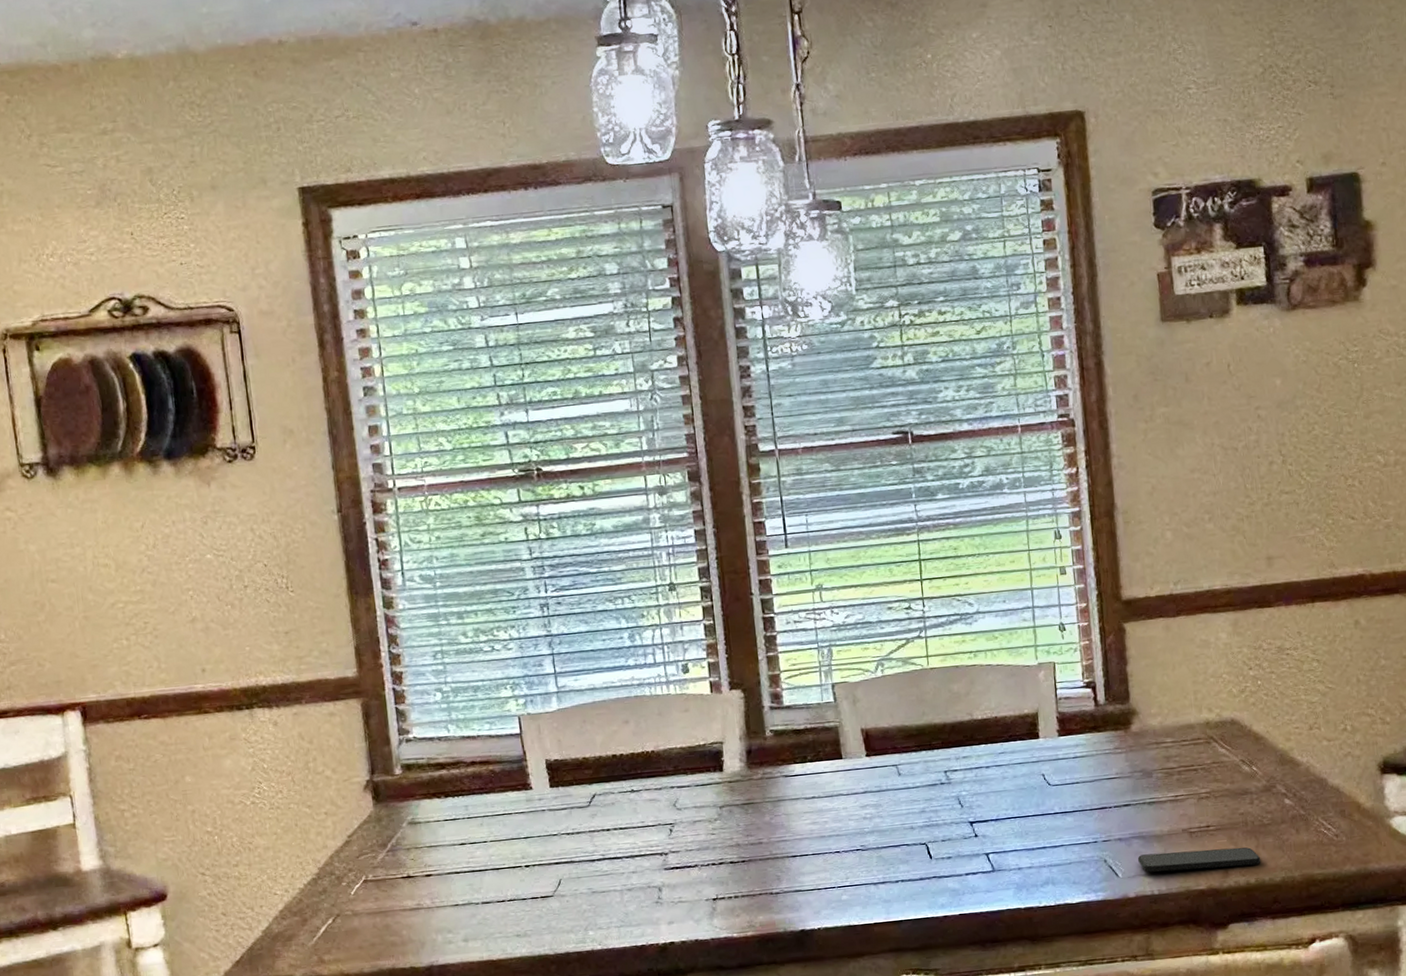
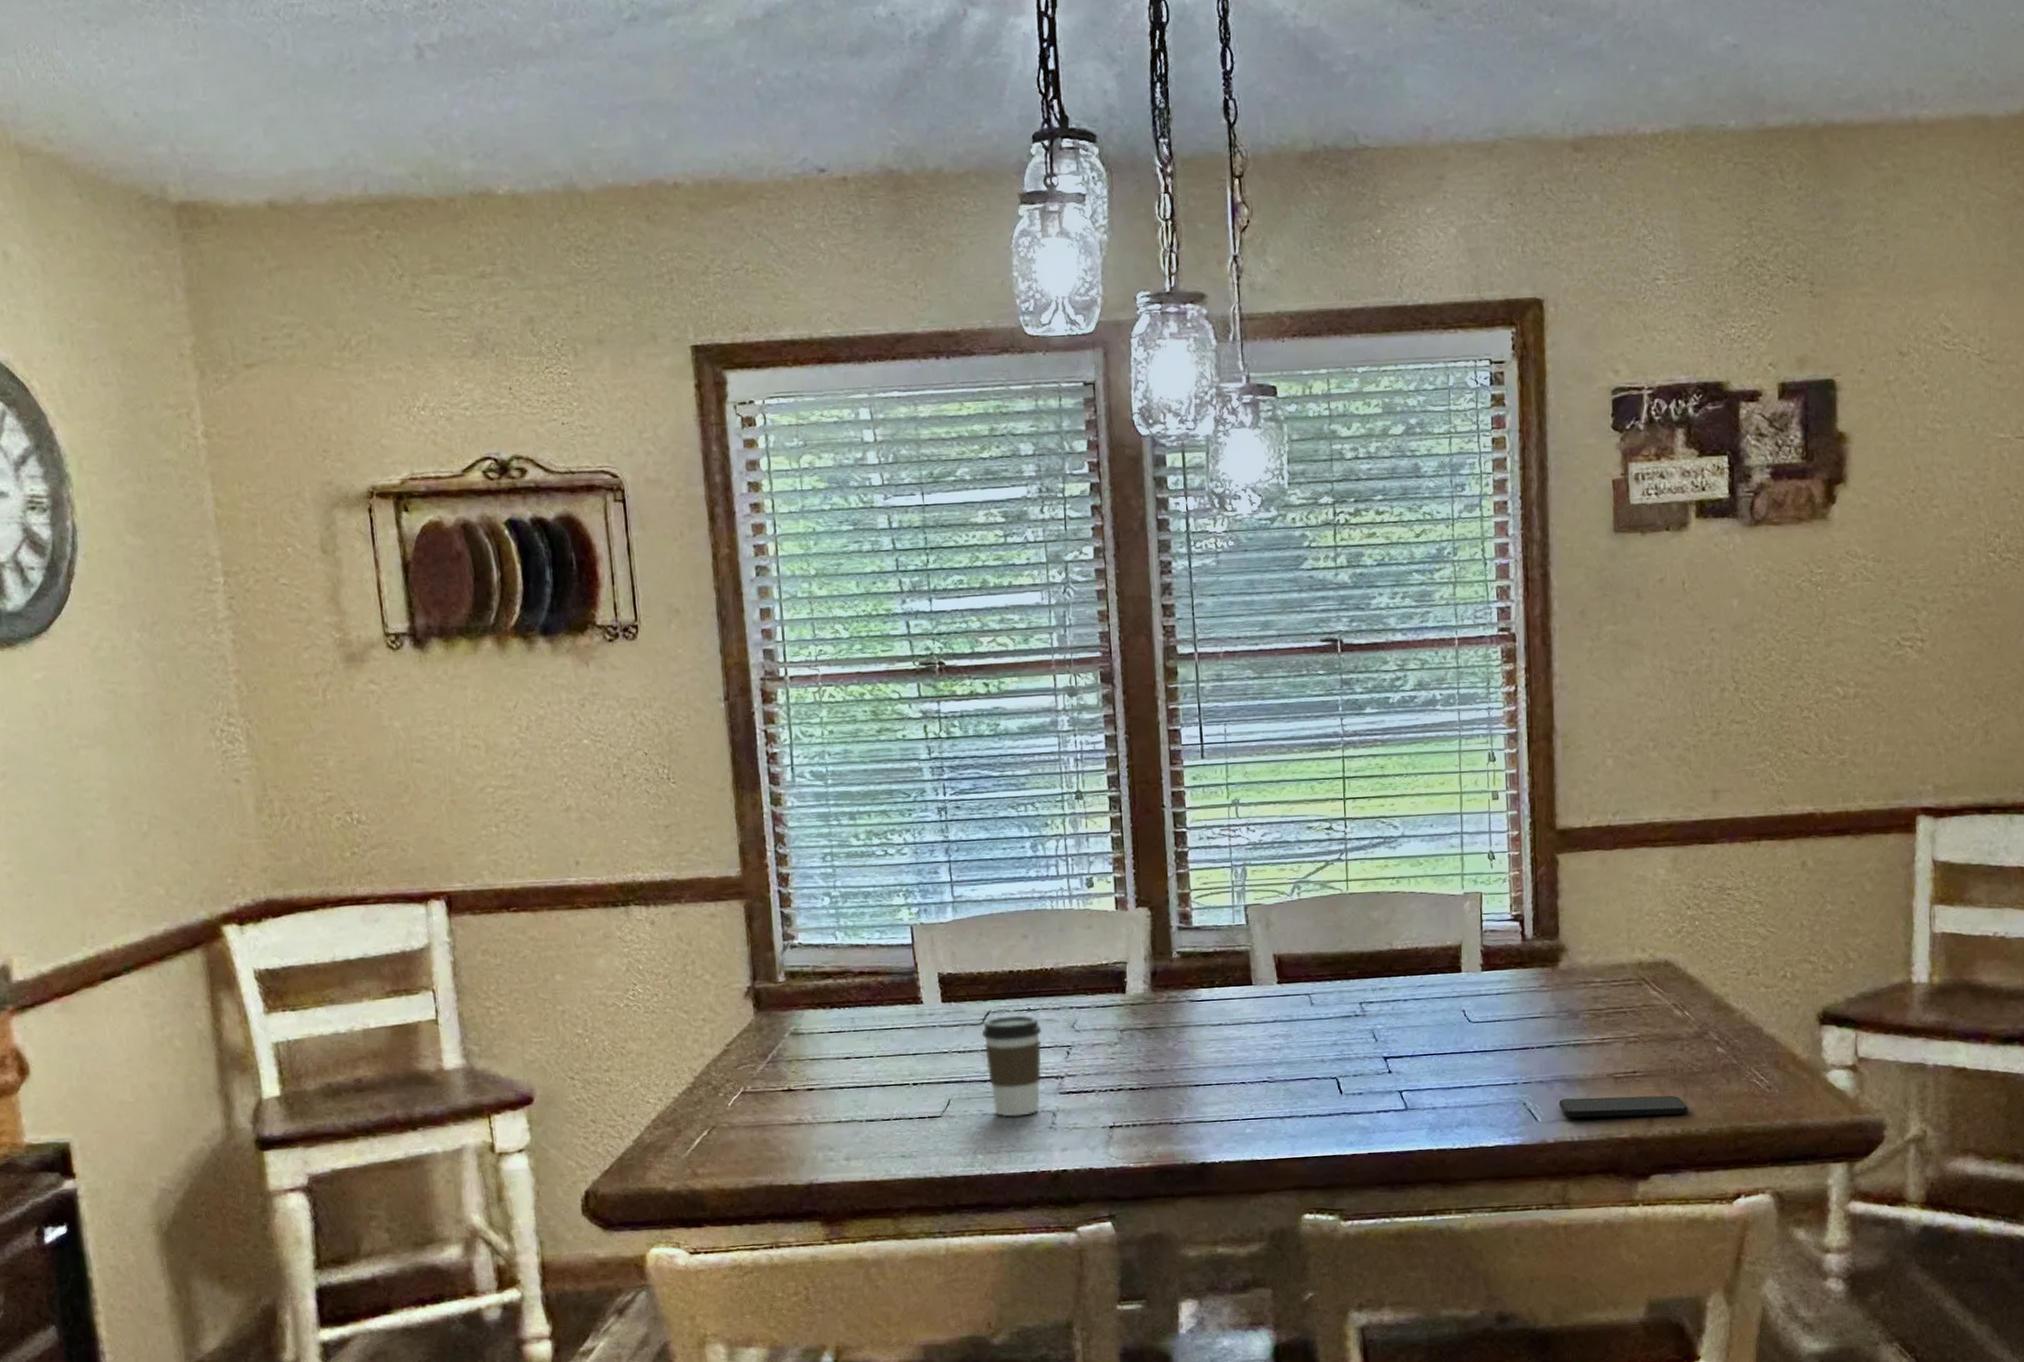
coffee cup: none [589,796,647,894] -> present [982,1015,1042,1117]

